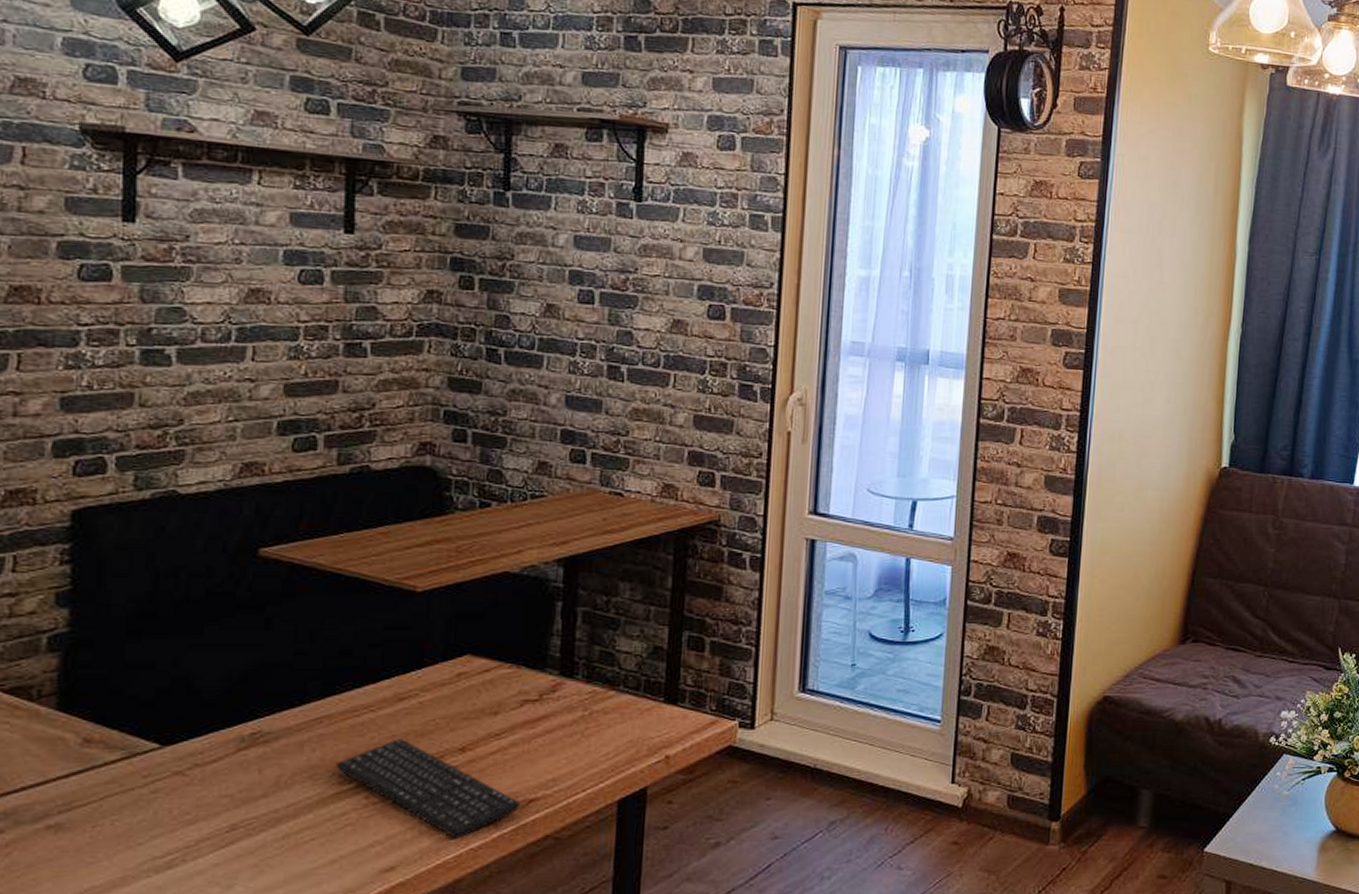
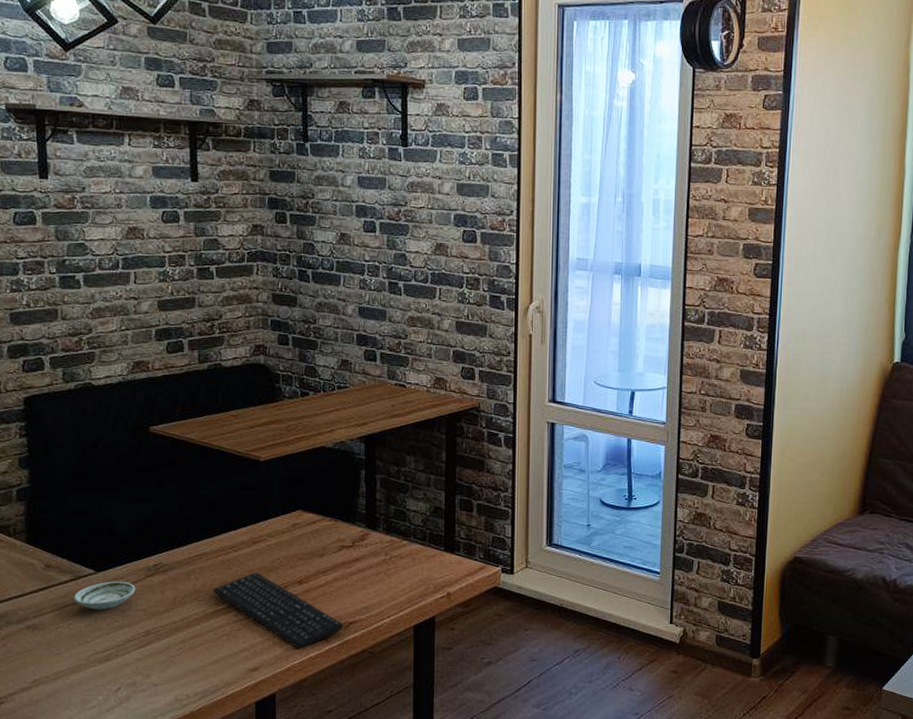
saucer: none [123,757,221,799] -> present [73,581,136,610]

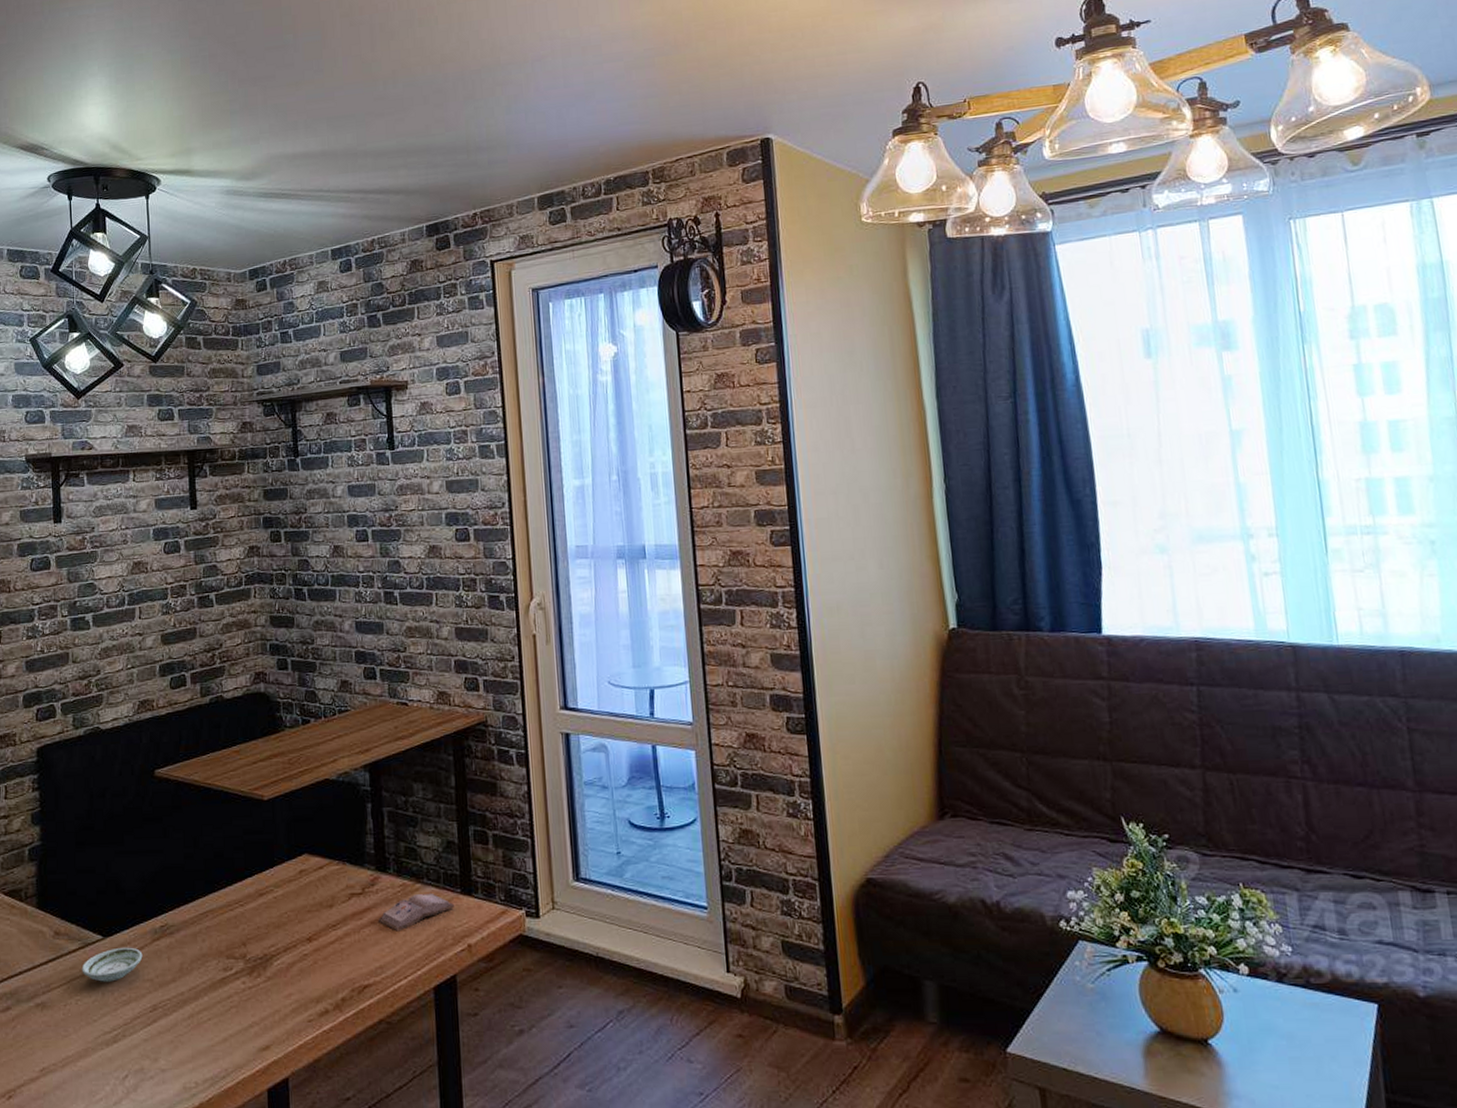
keyboard: present [213,572,343,649] -> none [220,930,358,1021]
book: none [366,549,437,579] -> present [378,892,454,932]

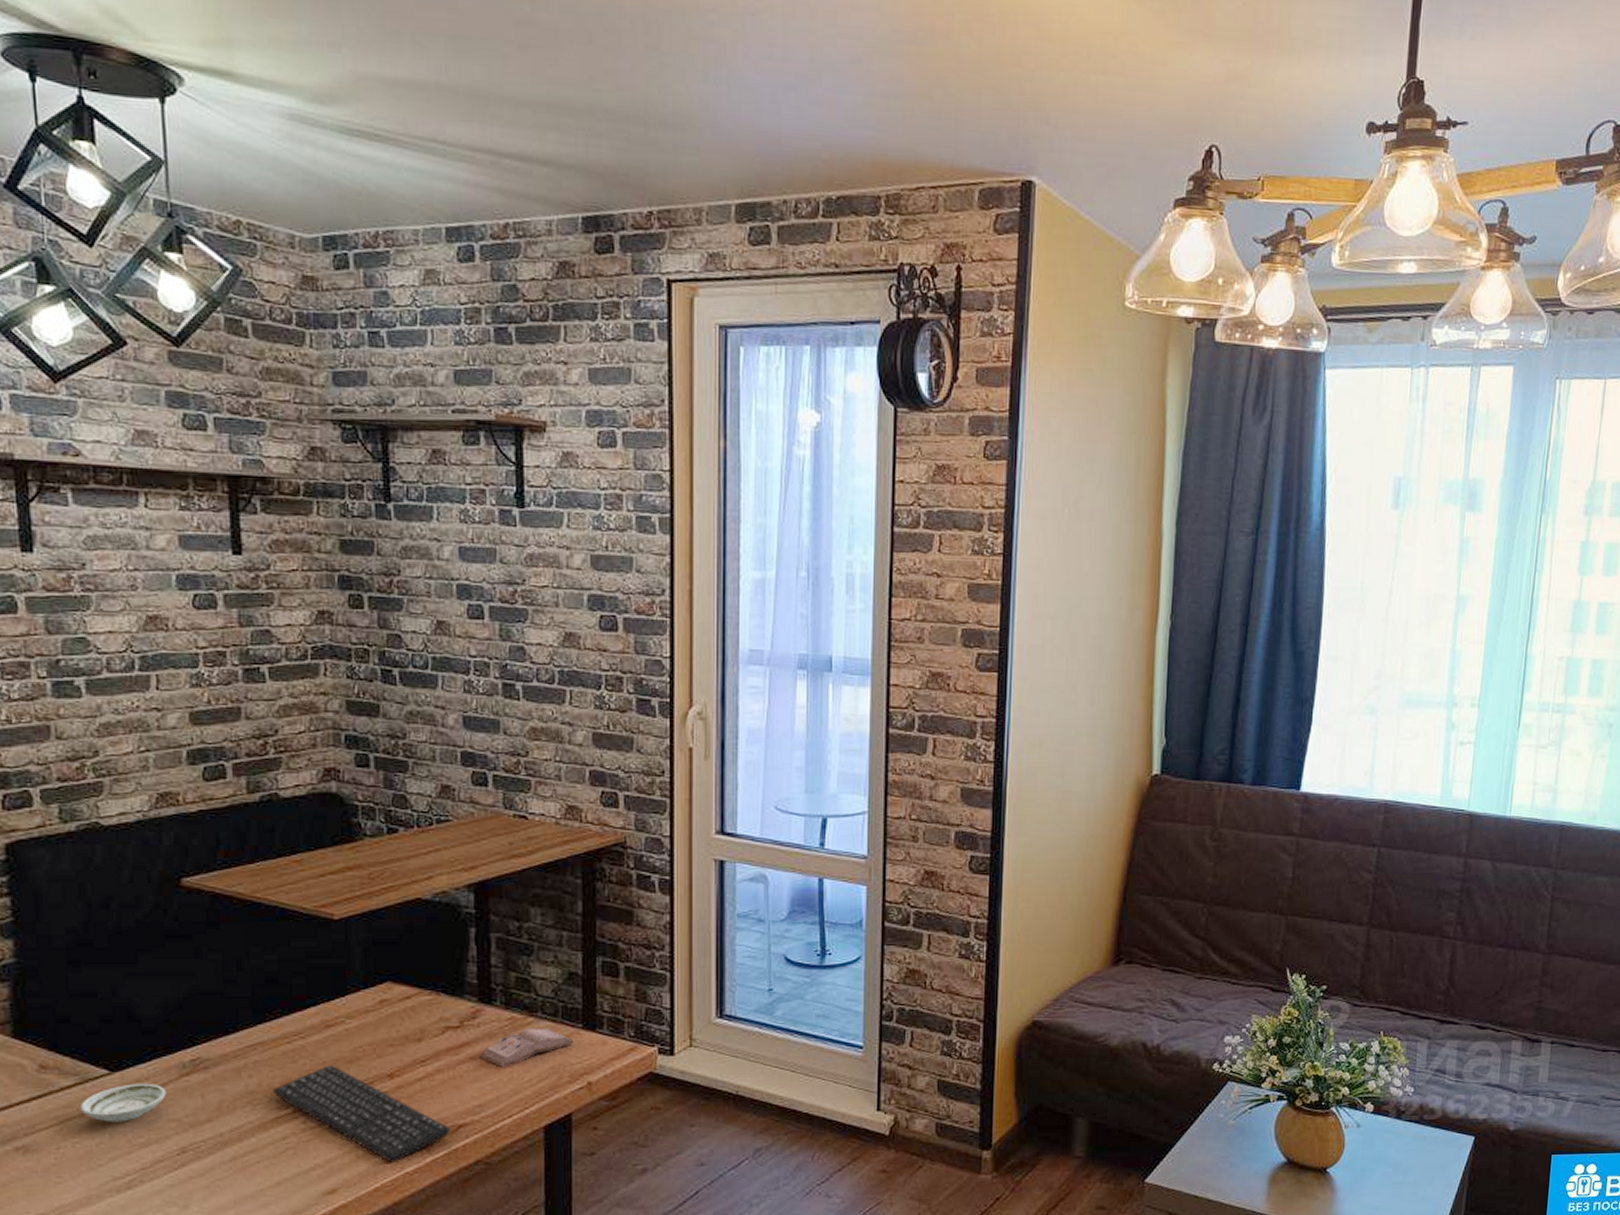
keyboard: none [220,930,358,1021] -> present [273,1065,450,1163]

